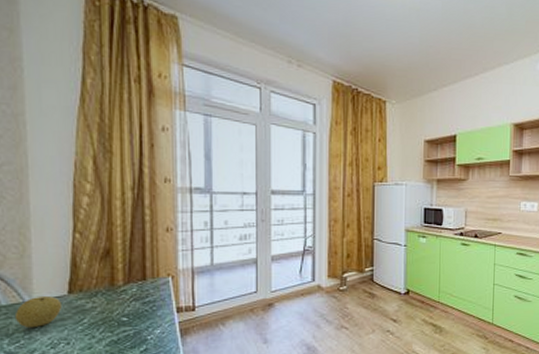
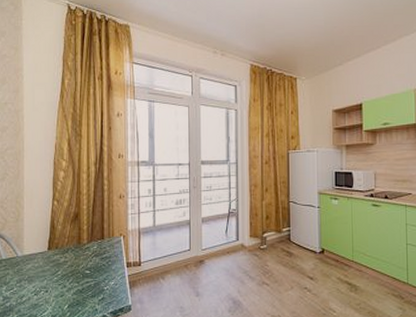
fruit: present [14,295,63,329] -> none [10,251,44,278]

